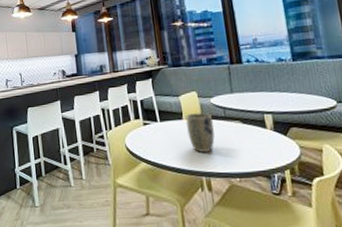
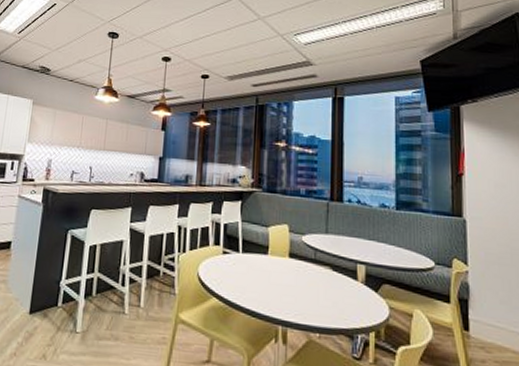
plant pot: present [185,113,215,152] -> none [271,249,300,297]

